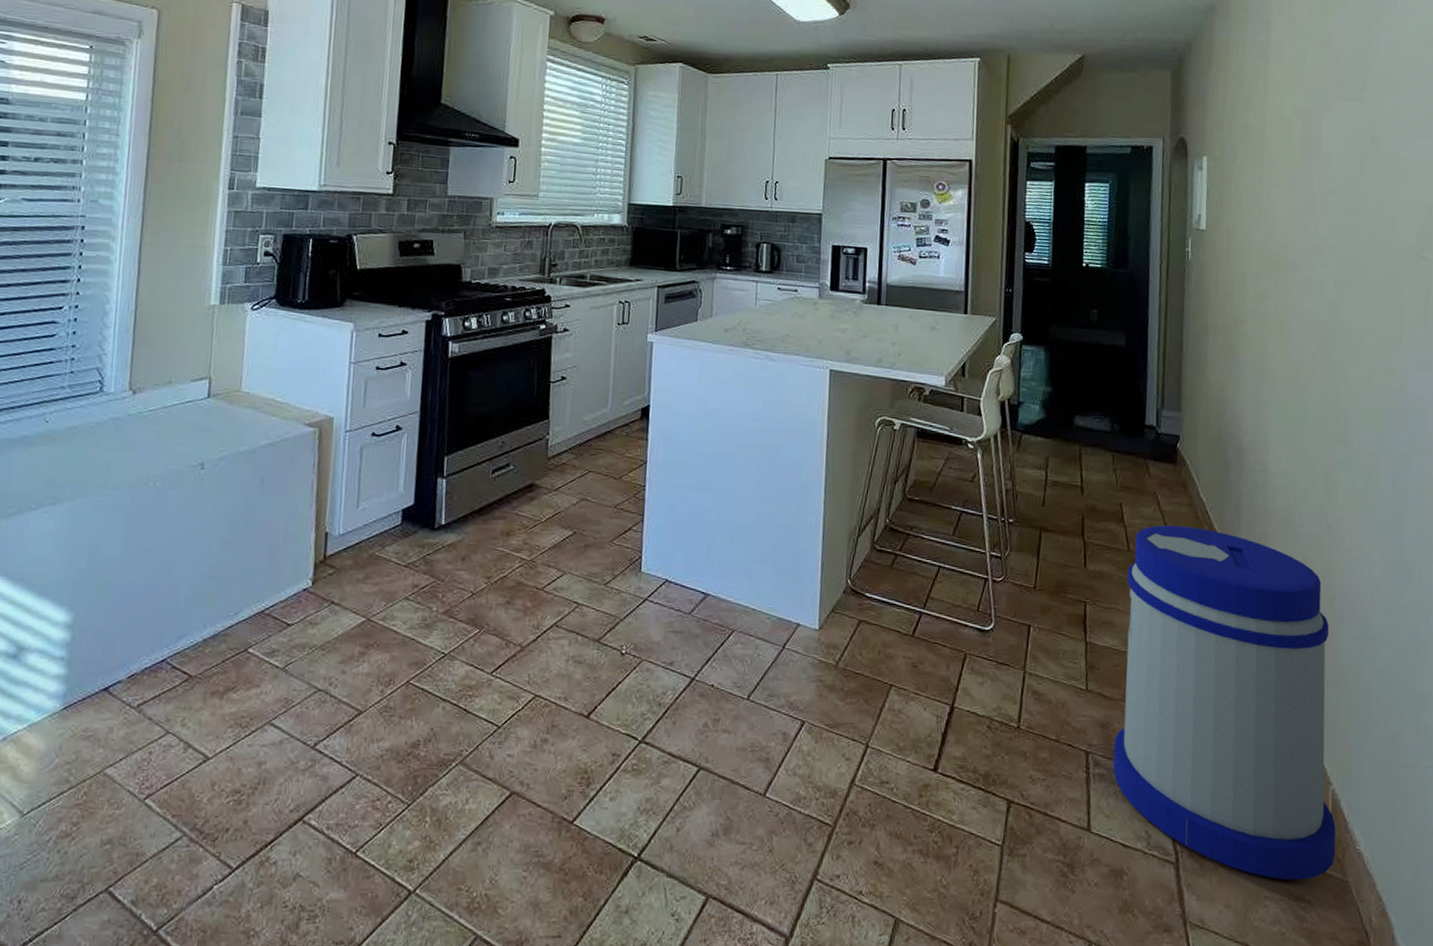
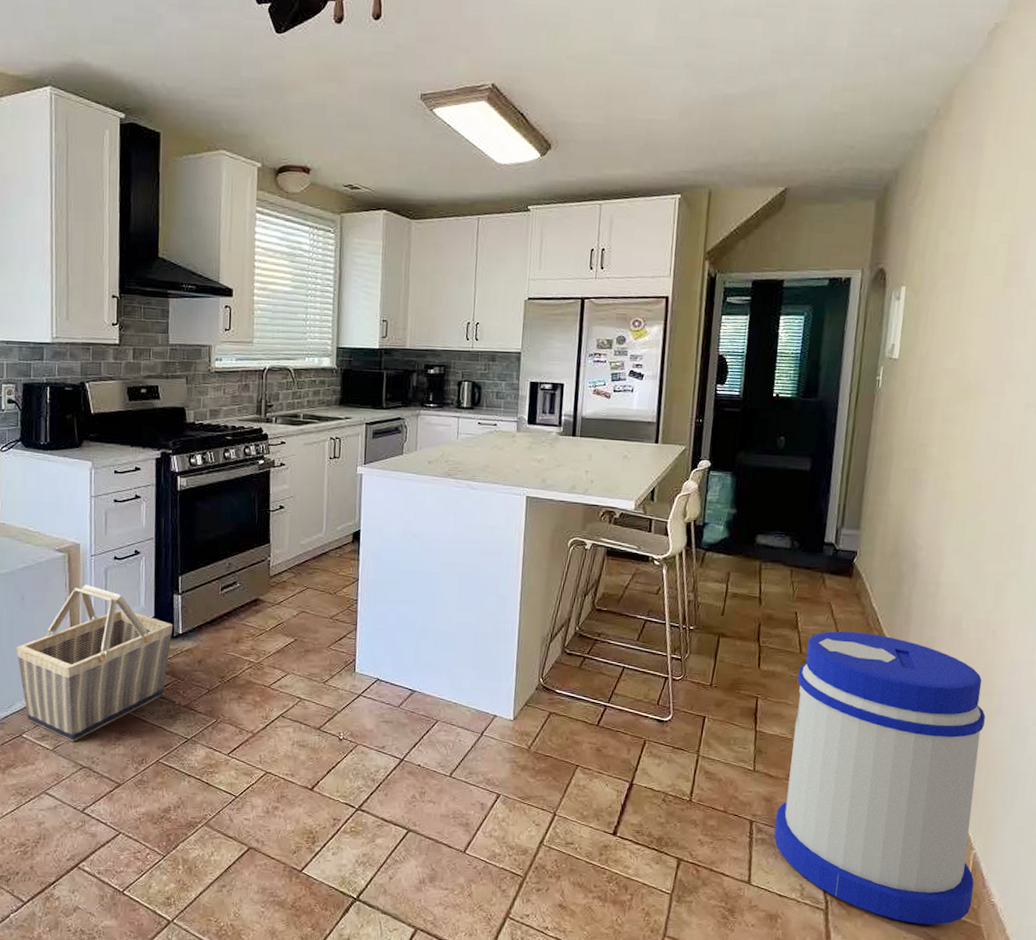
basket: none [249,465,435,657] -> present [16,585,173,741]

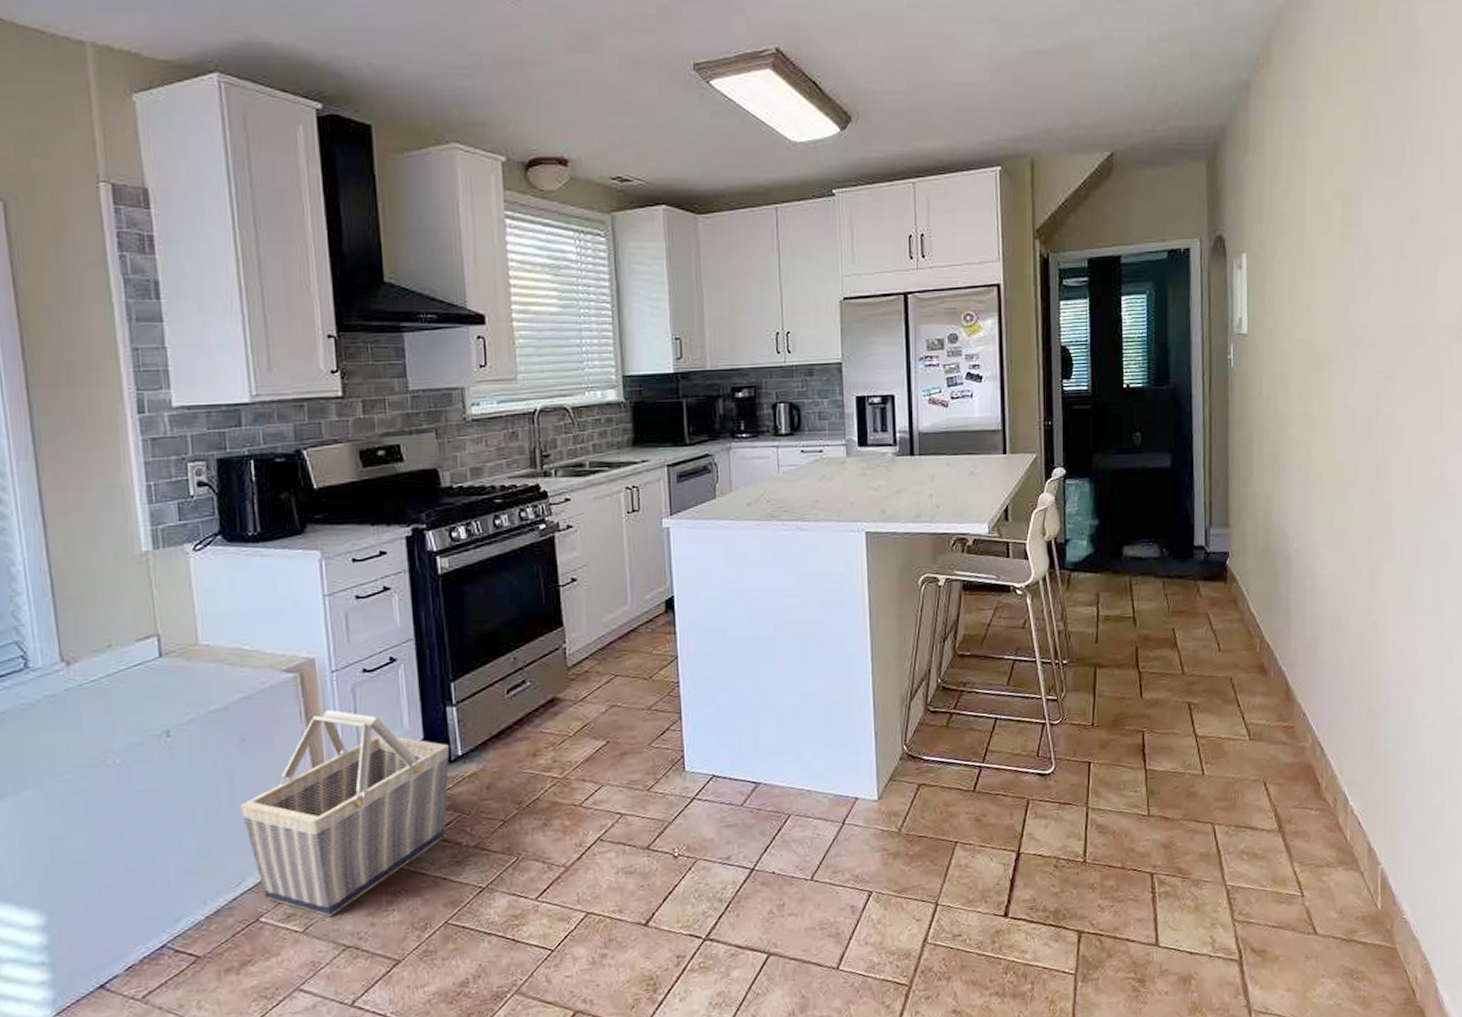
trash can: present [774,631,986,925] -> none [1177,641,1385,958]

